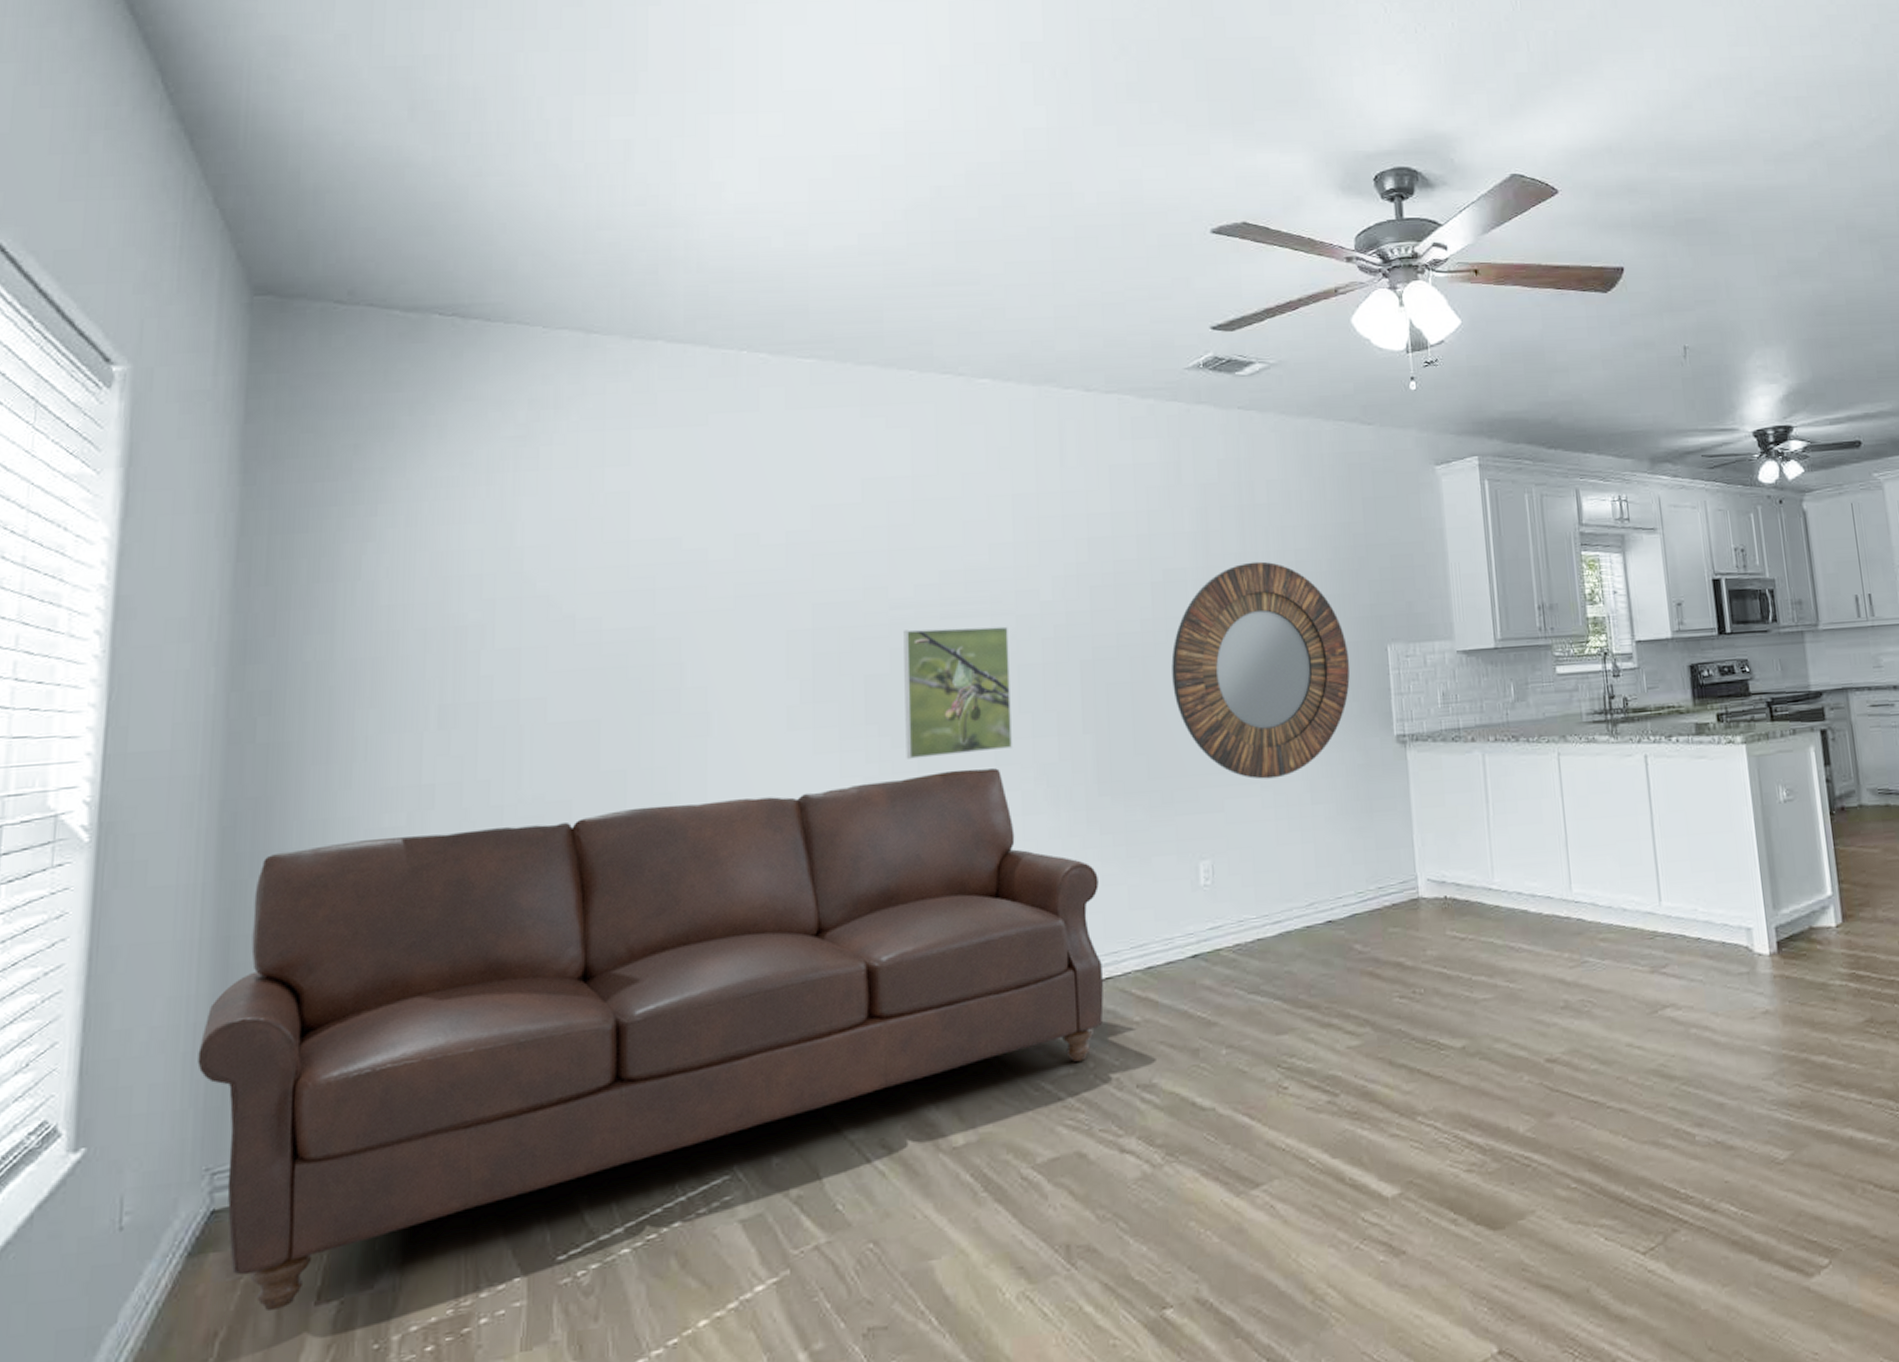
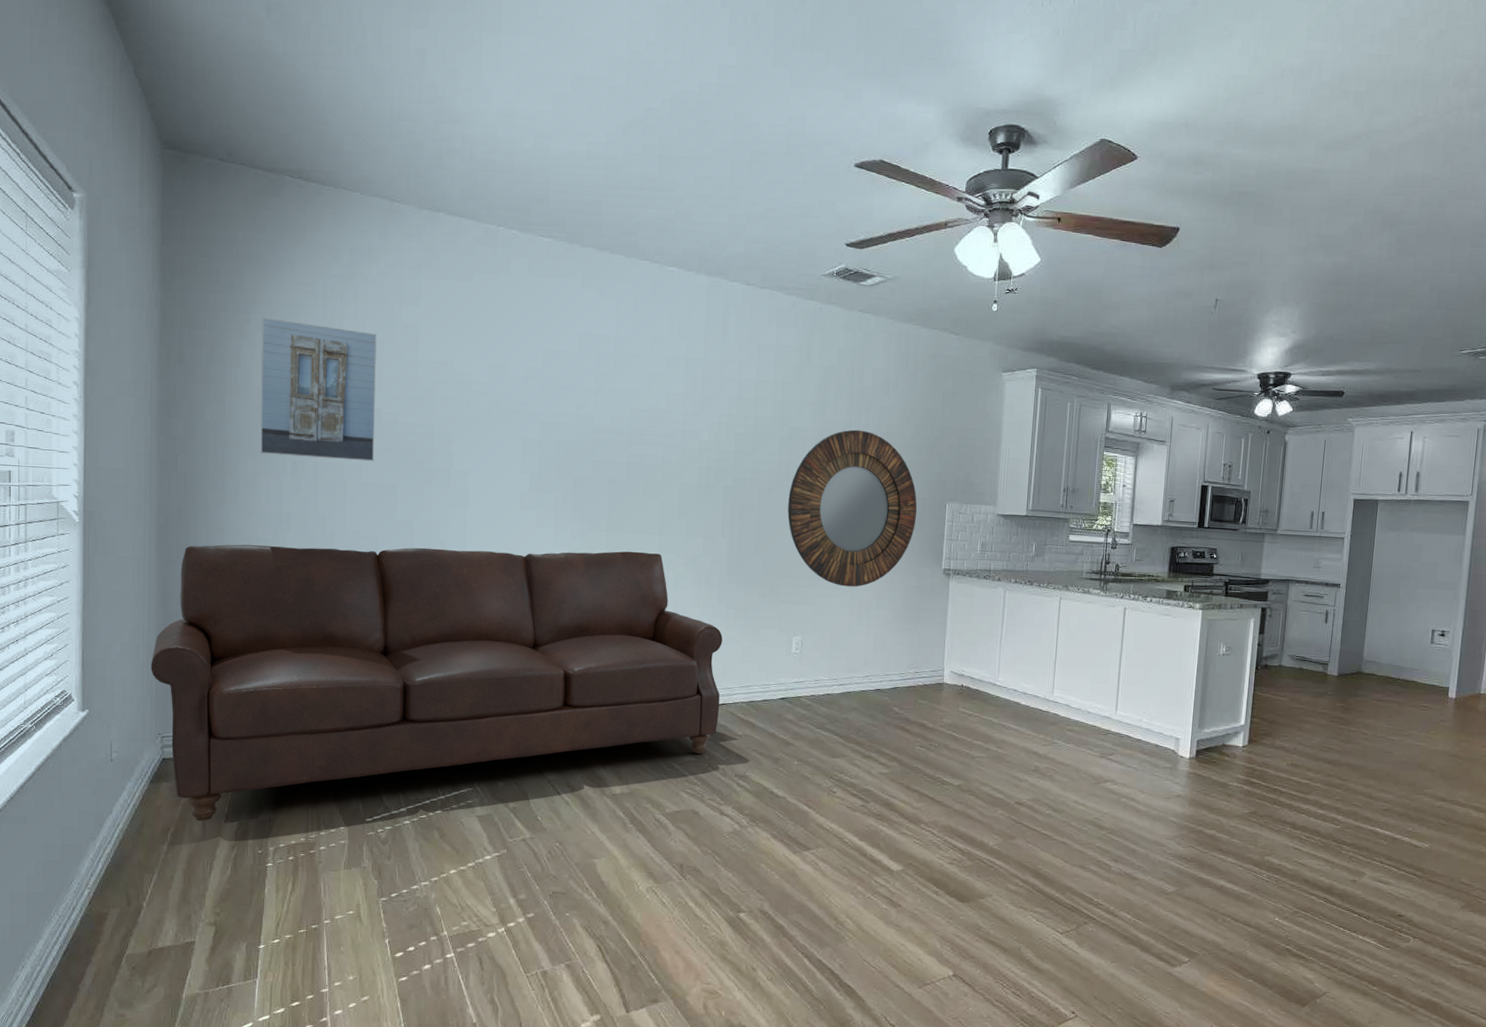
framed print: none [389,506,568,701] -> present [260,317,377,462]
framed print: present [903,626,1013,759] -> none [599,448,675,542]

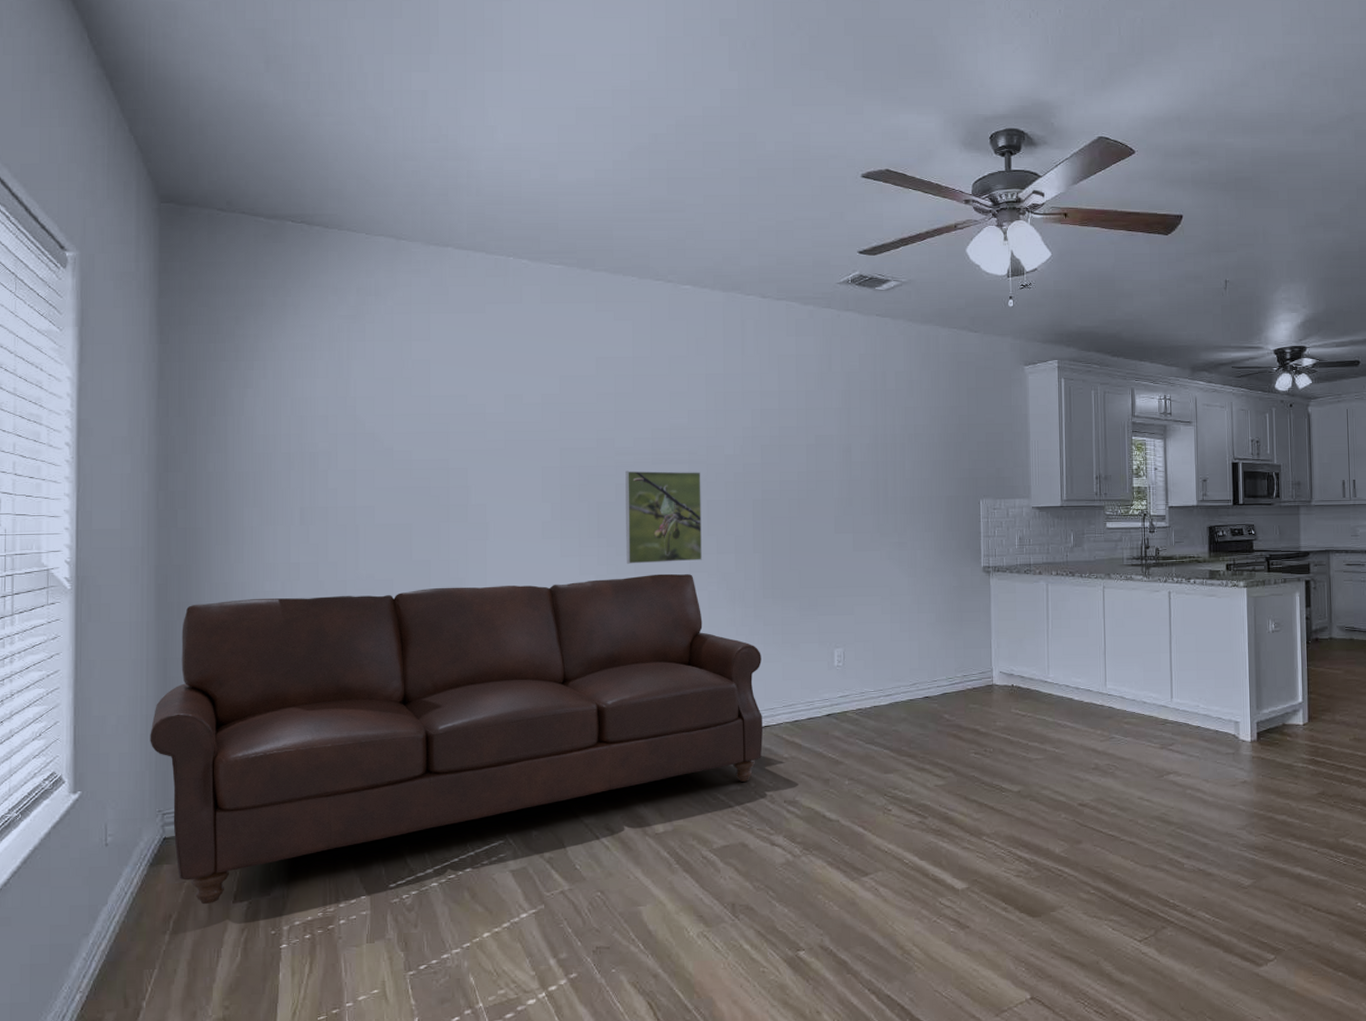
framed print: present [260,317,377,462] -> none [265,363,388,503]
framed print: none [599,448,675,542] -> present [625,470,703,564]
home mirror: present [787,429,917,587] -> none [819,433,952,593]

